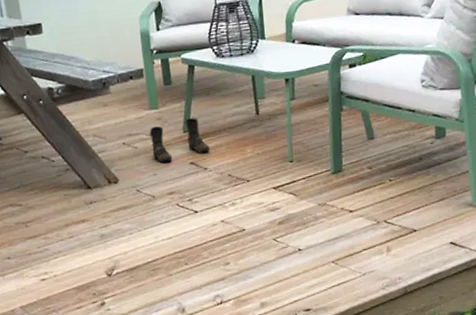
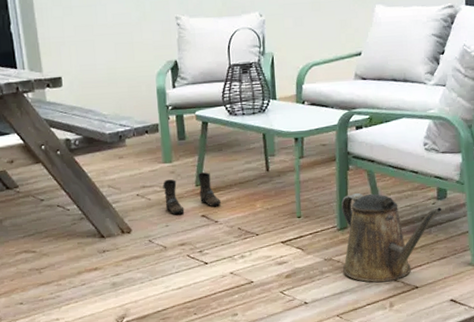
watering can: none [334,134,440,227] -> present [341,193,442,283]

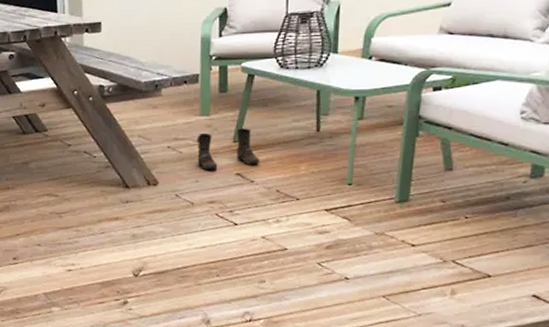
watering can: present [341,193,442,283] -> none [397,163,535,266]

